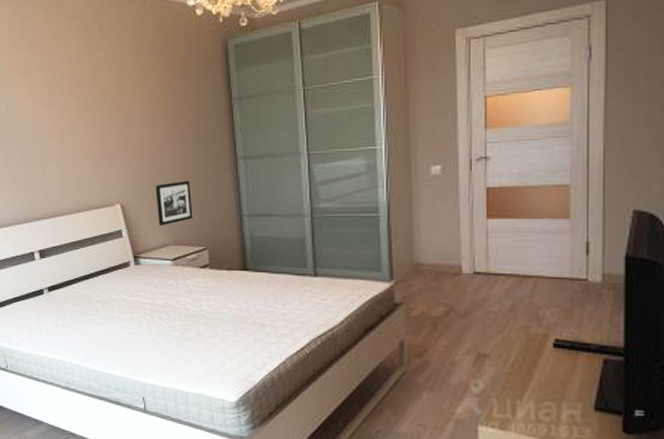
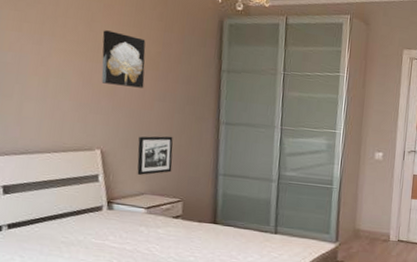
wall art: none [107,78,154,135] -> present [101,30,146,88]

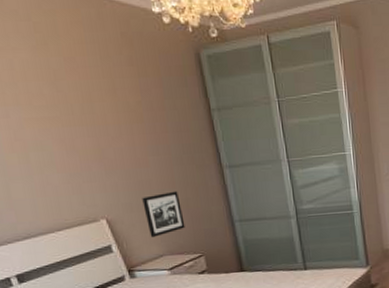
wall art: present [101,30,146,88] -> none [71,87,133,148]

